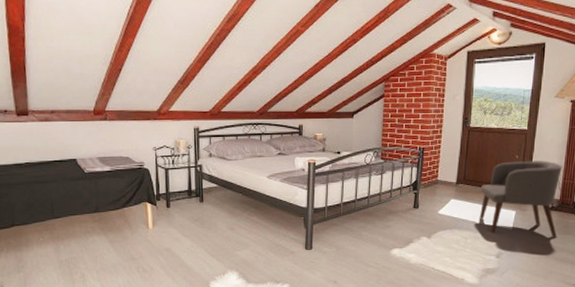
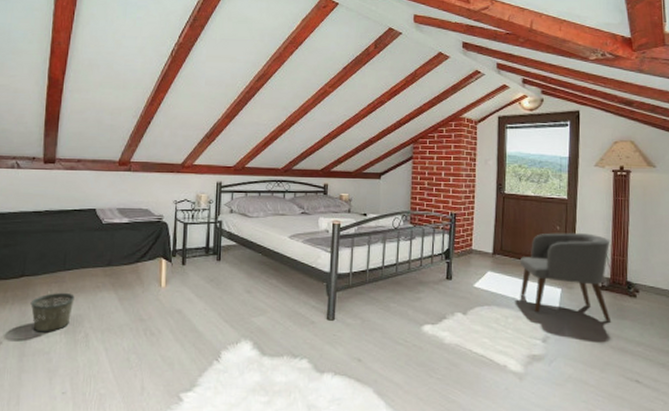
basket: none [24,238,67,275] -> present [30,292,75,332]

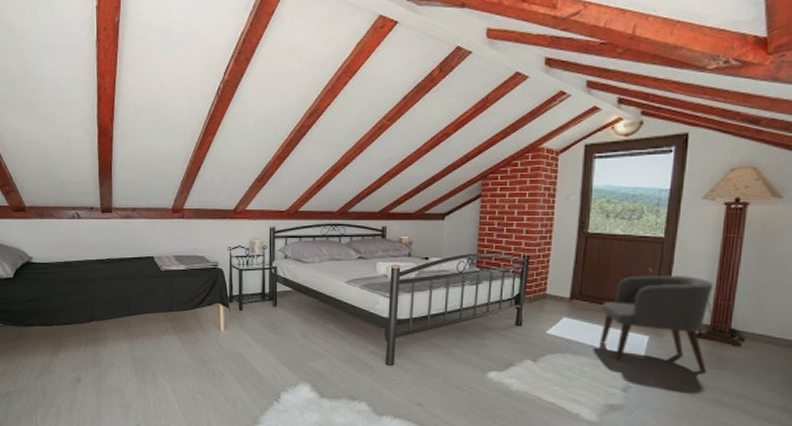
basket: present [30,292,75,332] -> none [102,335,141,372]

